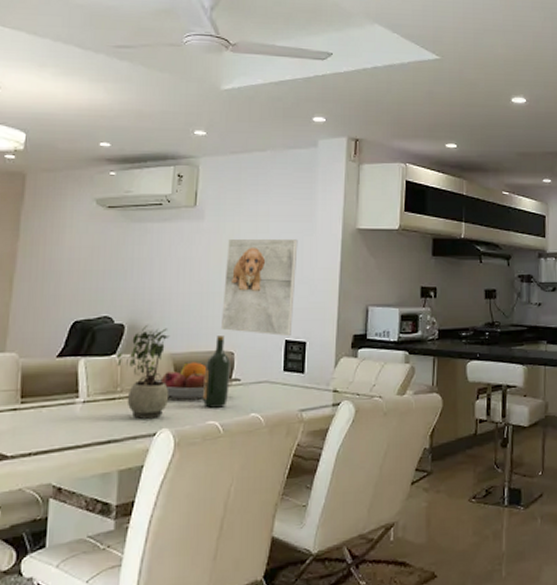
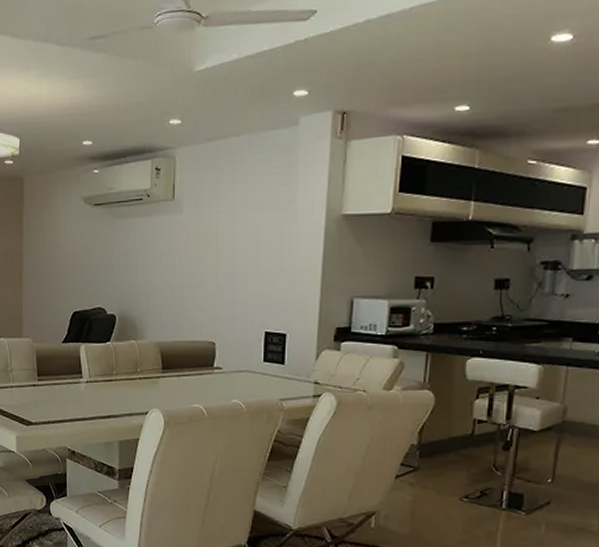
potted plant: present [116,324,170,419] -> none [110,315,158,399]
fruit bowl: present [156,362,207,400] -> none [146,350,191,384]
wine bottle: present [203,335,231,408] -> none [188,326,213,393]
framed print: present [220,239,298,337] -> none [202,229,277,328]

